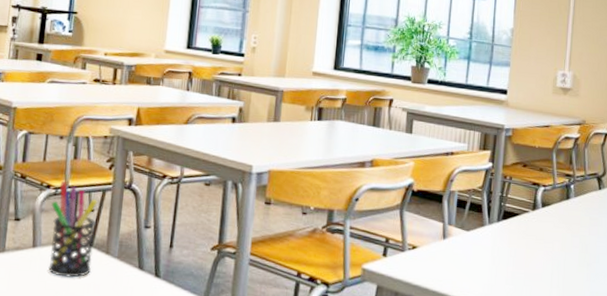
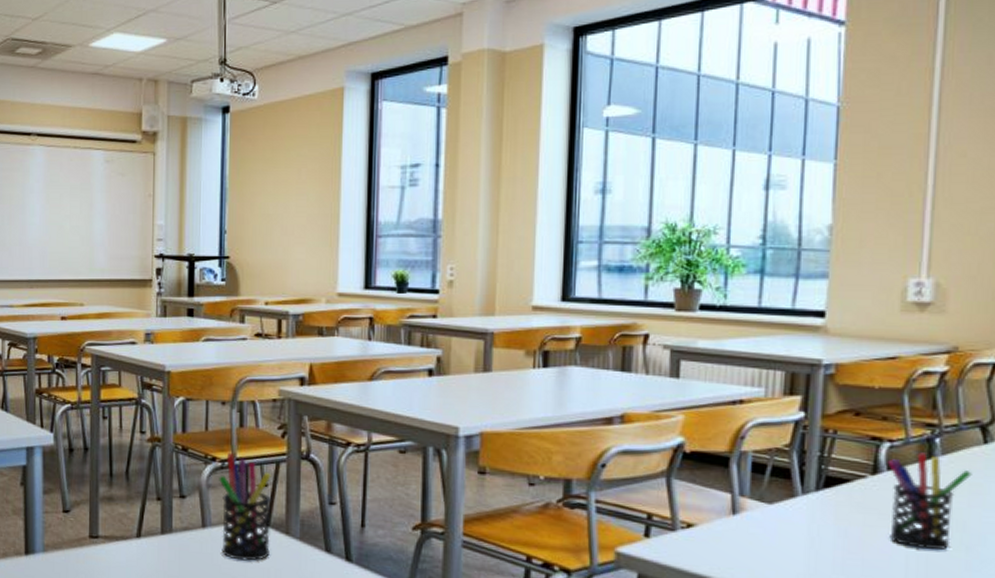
pen holder: none [542,195,592,266] -> present [887,452,972,551]

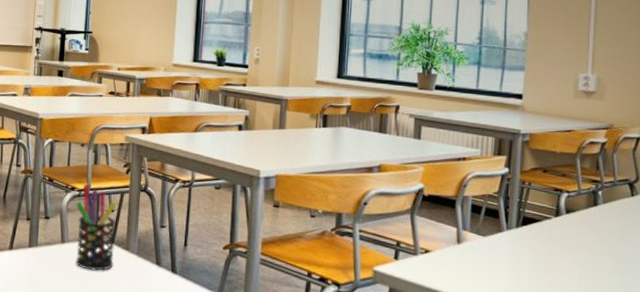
pen holder: present [887,452,972,551] -> none [566,201,624,275]

